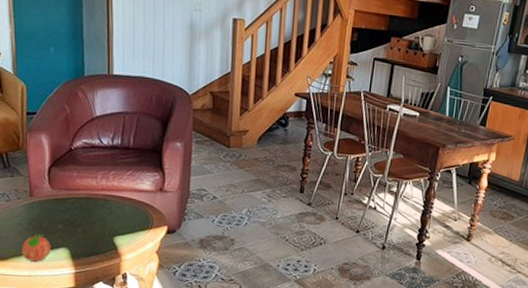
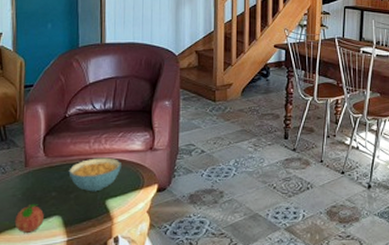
cereal bowl: none [75,194,130,228] -> present [68,157,121,192]

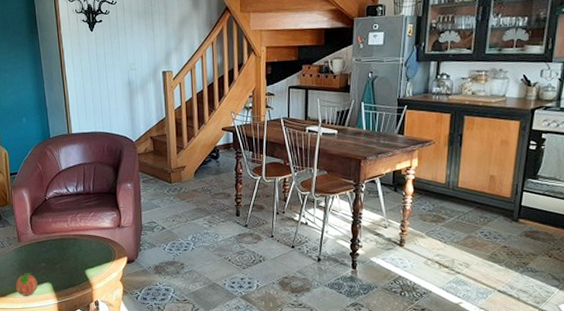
cereal bowl: present [68,157,121,192] -> none [53,234,95,263]

